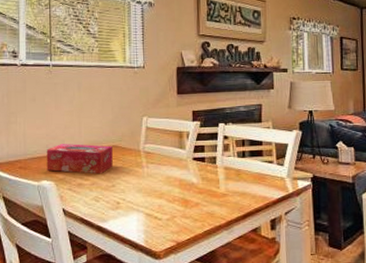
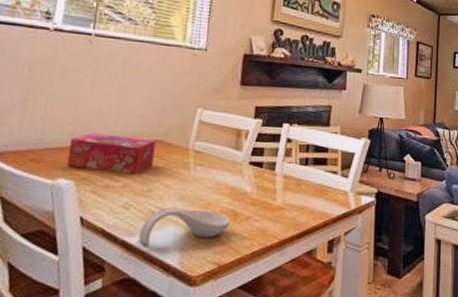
spoon rest: none [109,198,183,229] -> present [139,207,231,246]

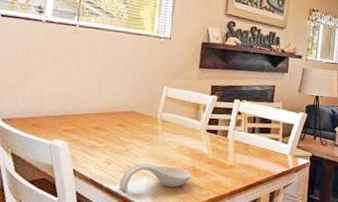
tissue box: present [67,133,156,175] -> none [61,105,131,138]

